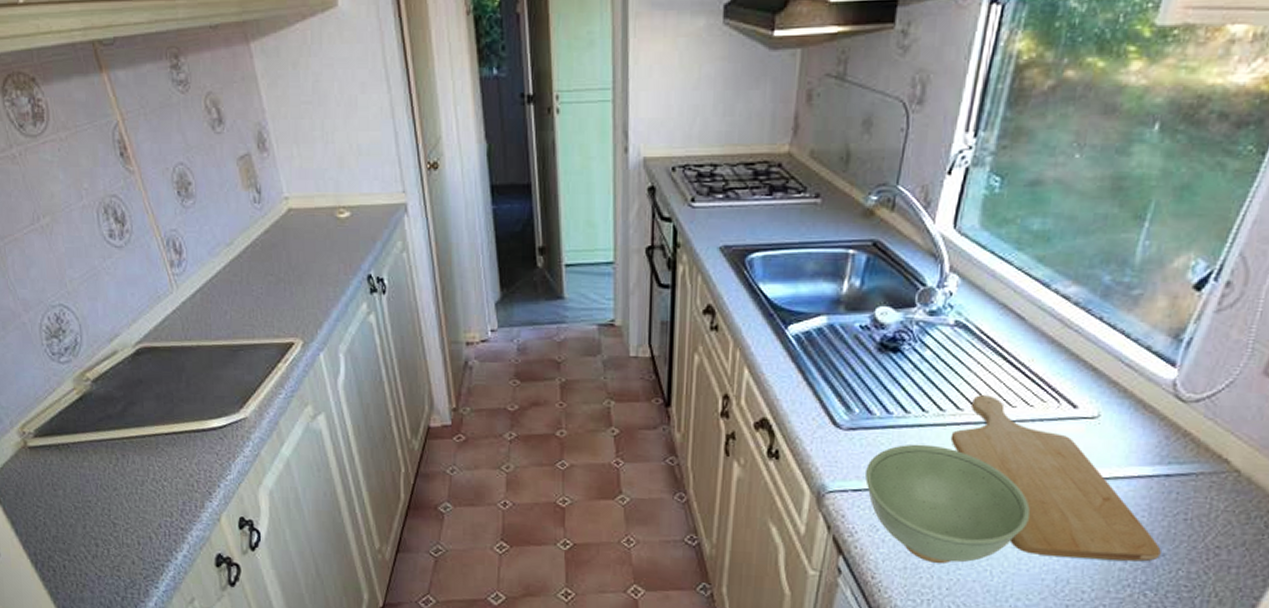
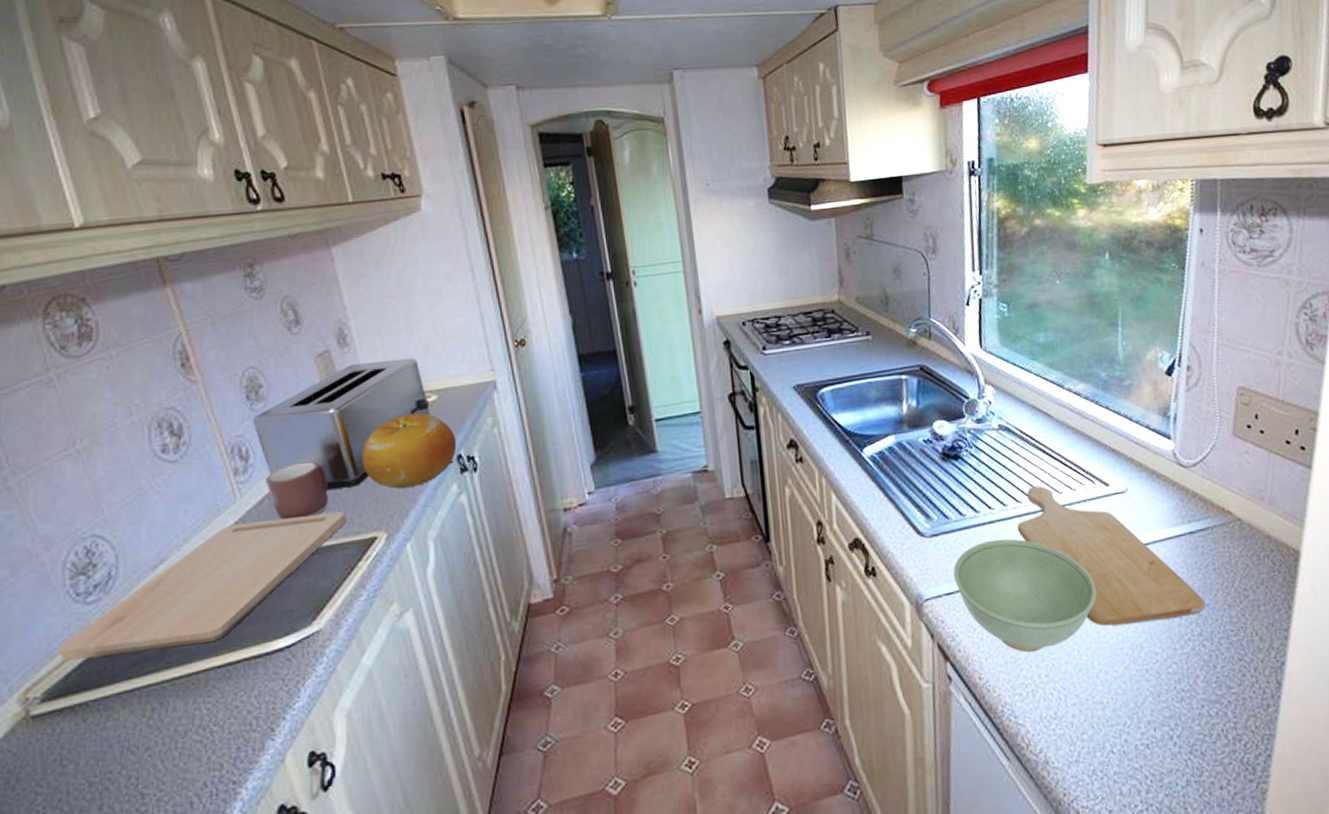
cutting board: none [43,312,268,413] -> present [59,511,347,661]
toaster: none [184,170,343,293] -> present [253,357,430,490]
mug: none [197,263,252,316] -> present [266,461,329,520]
fruit: none [280,227,367,301] -> present [362,412,457,489]

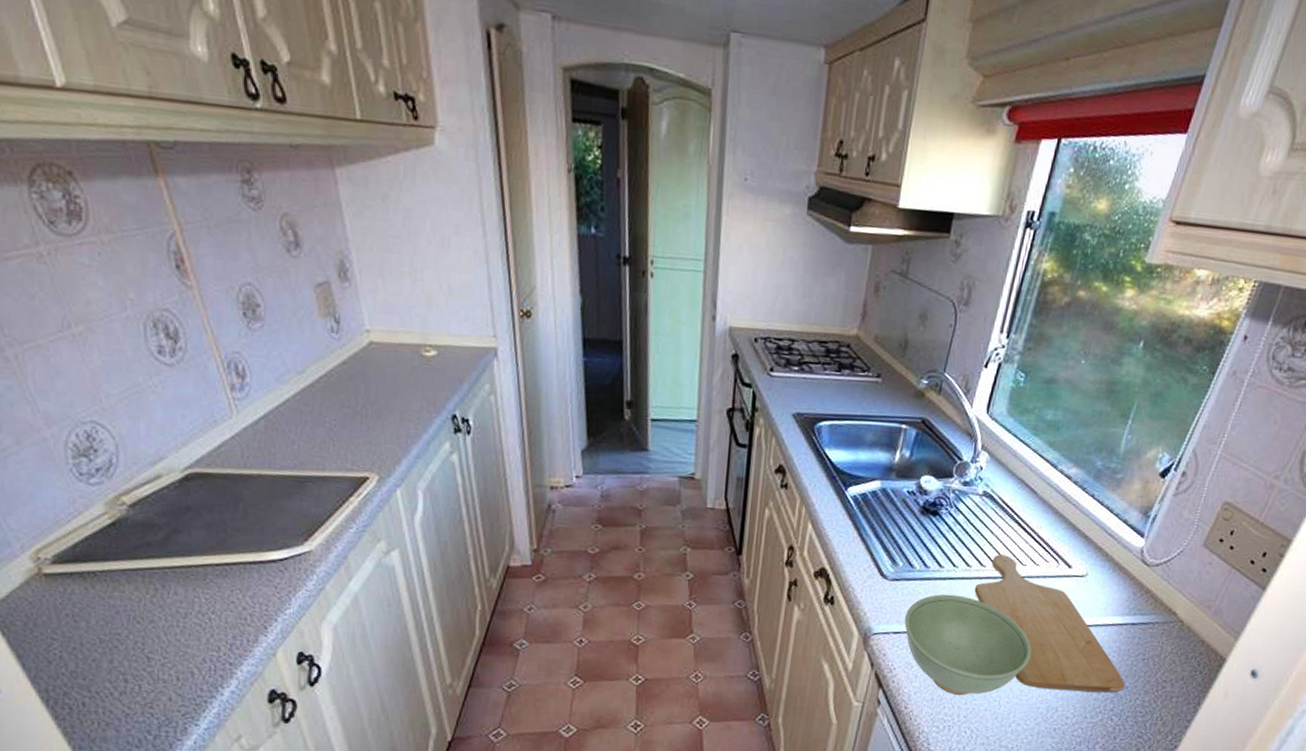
cutting board: present [59,511,347,661] -> none [65,438,340,543]
toaster: present [253,357,430,490] -> none [250,301,429,426]
mug: present [266,461,329,520] -> none [262,391,324,446]
fruit: present [362,412,457,489] -> none [358,364,453,437]

